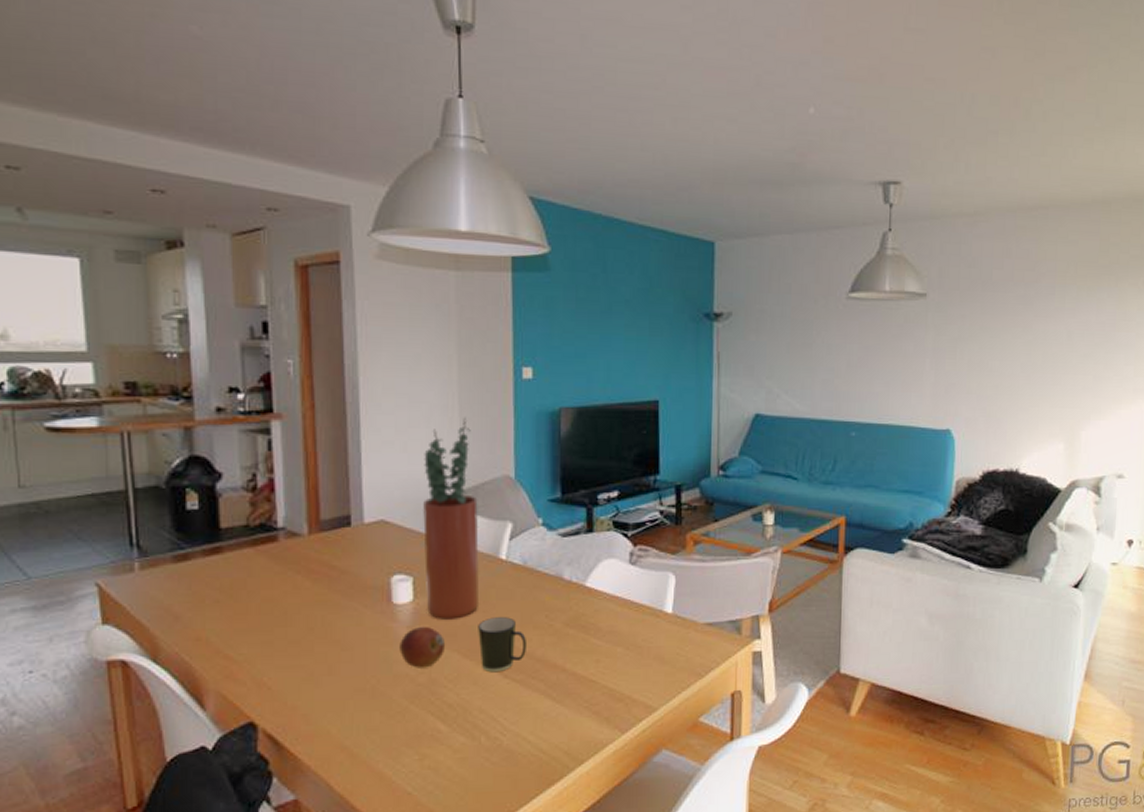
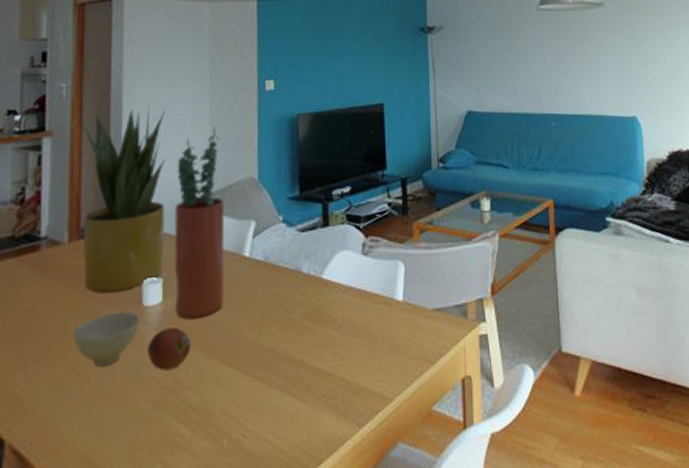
planter: none [311,390,413,588] -> present [80,106,167,293]
bowl: none [319,608,390,661] -> present [72,311,140,367]
mug: present [478,617,528,673] -> none [222,313,269,371]

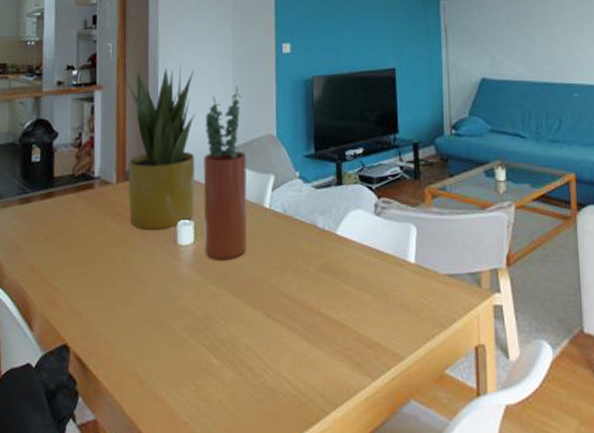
bowl: present [72,311,140,367] -> none [121,247,175,294]
fruit: present [147,326,192,371] -> none [182,265,219,304]

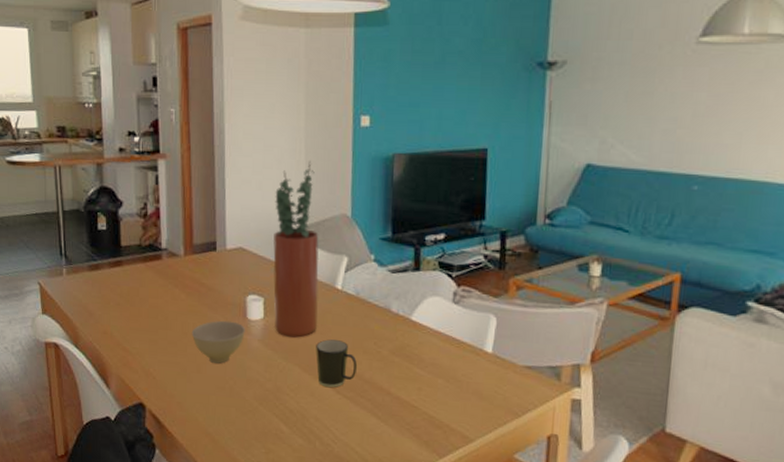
bowl: none [121,247,175,294] -> present [191,320,245,364]
planter: present [124,65,197,230] -> none [188,135,266,304]
mug: none [245,260,287,312] -> present [316,339,358,388]

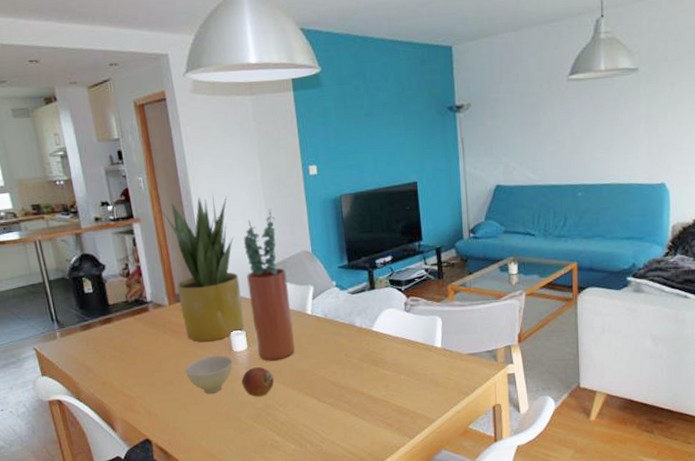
planter: none [188,135,266,304] -> present [159,193,244,342]
fruit: none [252,340,289,377] -> present [241,366,275,397]
mug: present [316,339,358,388] -> none [296,357,334,398]

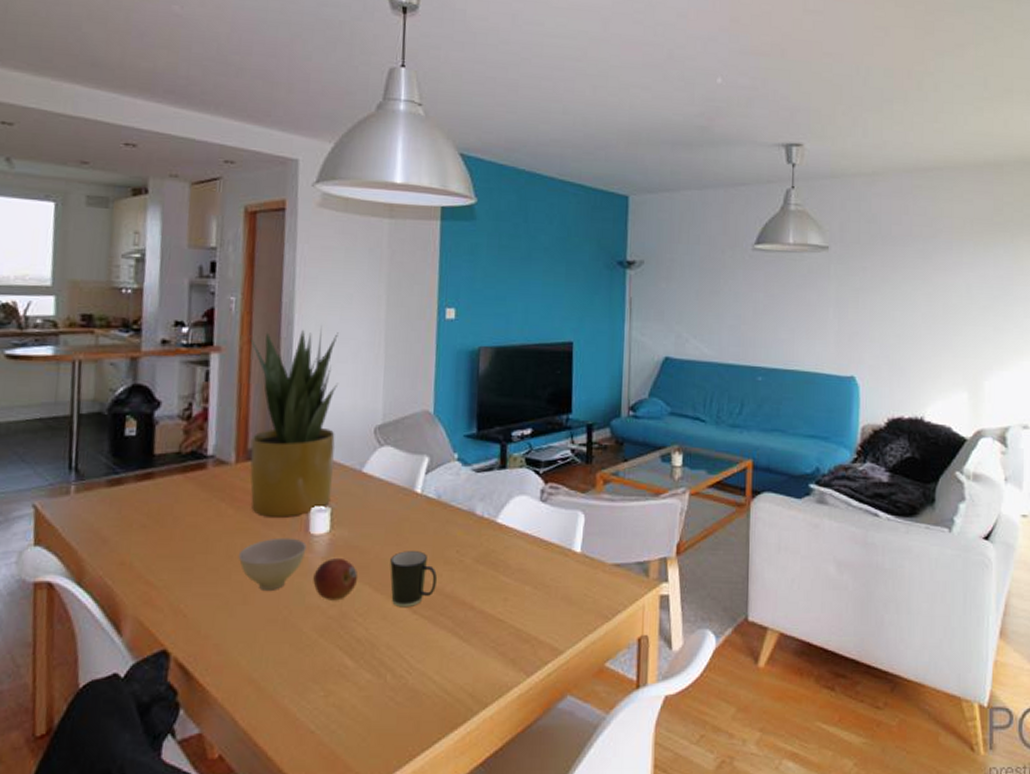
vase: present [243,209,296,361] -> none [342,354,398,552]
mug: none [296,357,334,398] -> present [390,551,438,608]

